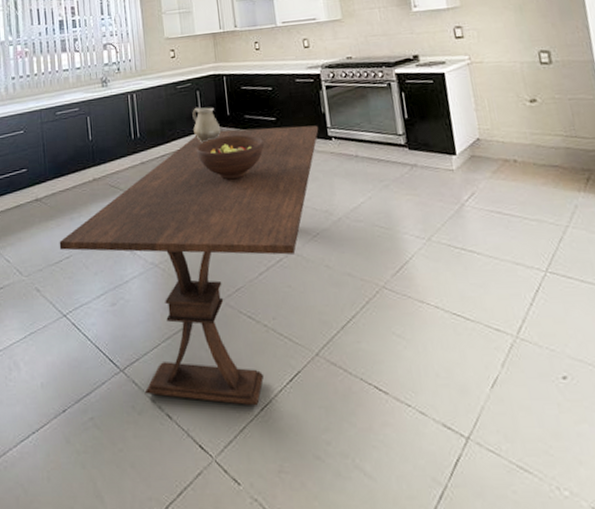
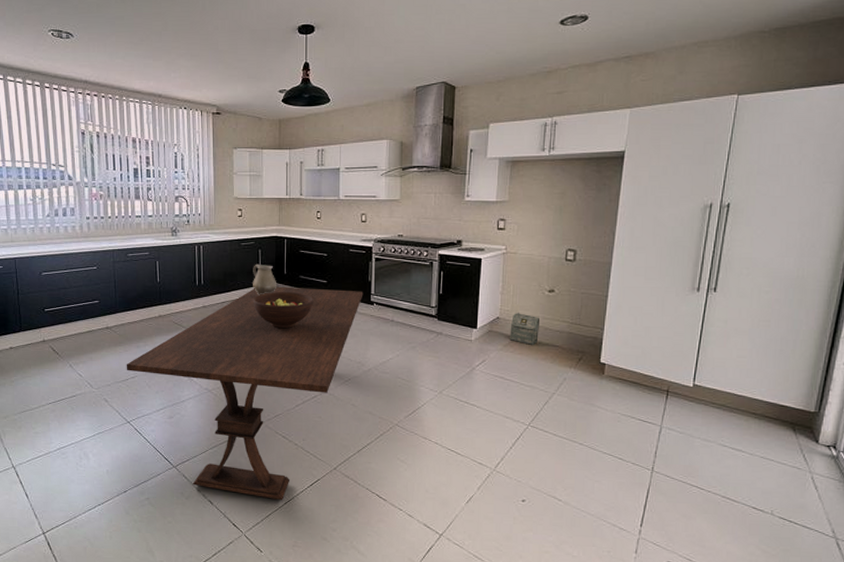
bag: none [494,131,532,169] -> present [510,313,539,346]

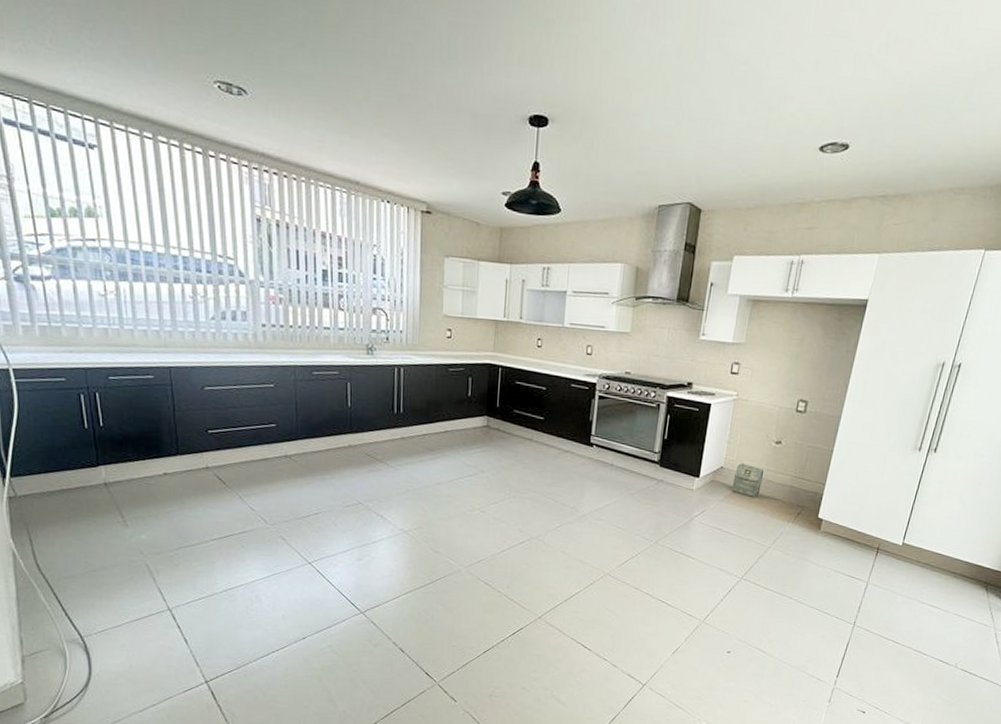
dining table: present [126,286,364,501] -> none [308,420,583,650]
pitcher: present [253,263,277,295] -> none [460,393,488,429]
fruit bowl: present [253,291,313,329] -> none [459,425,527,468]

